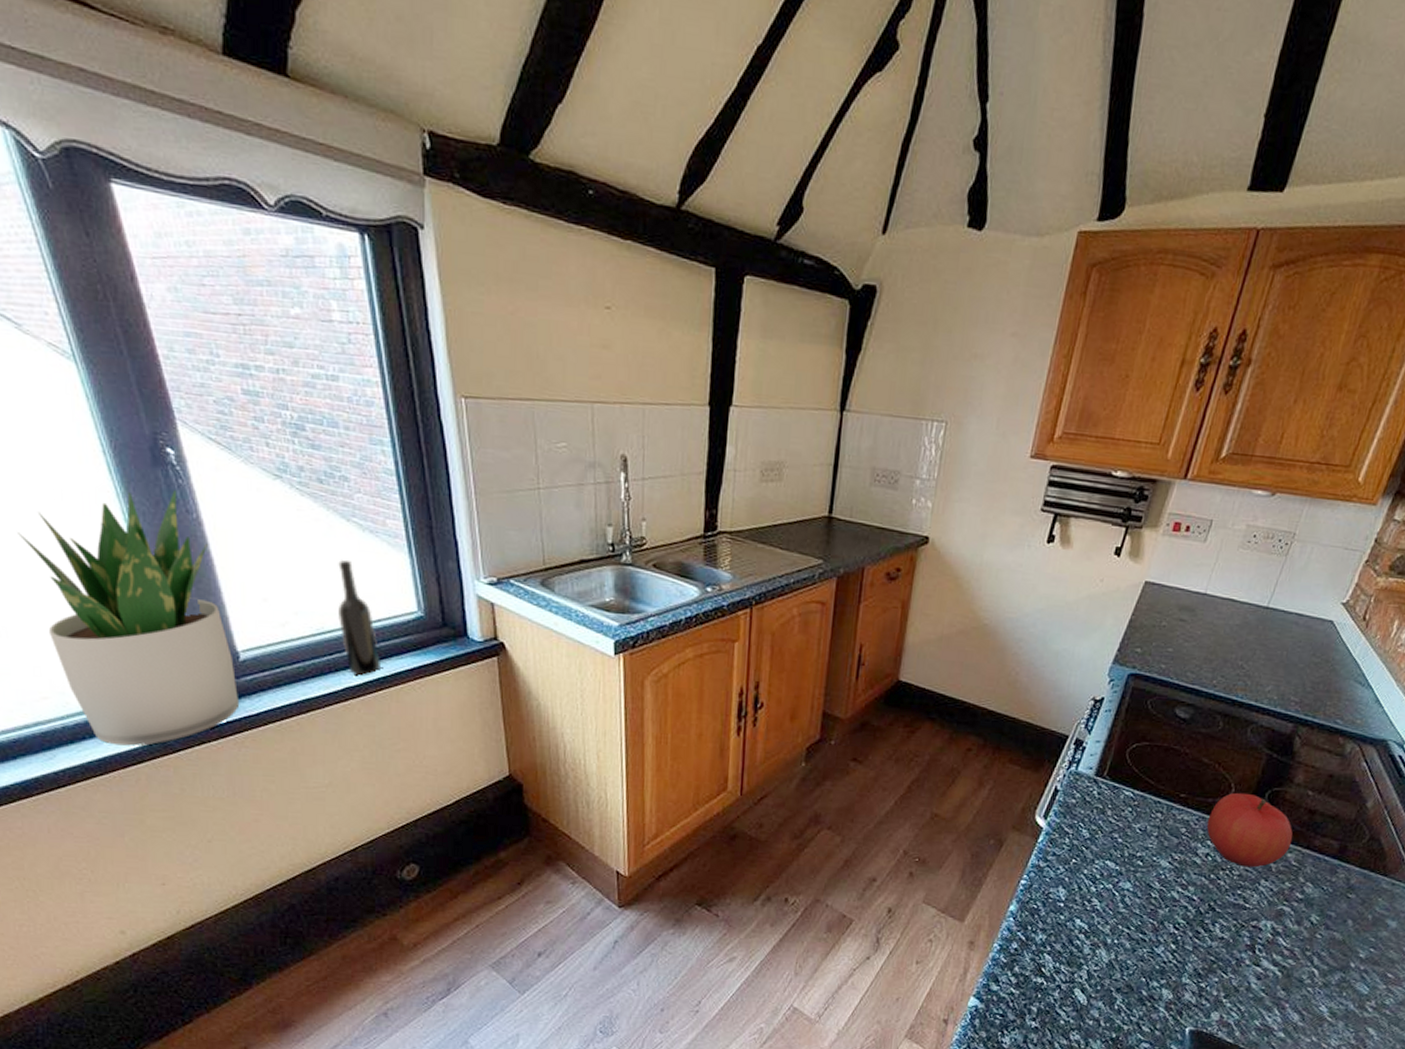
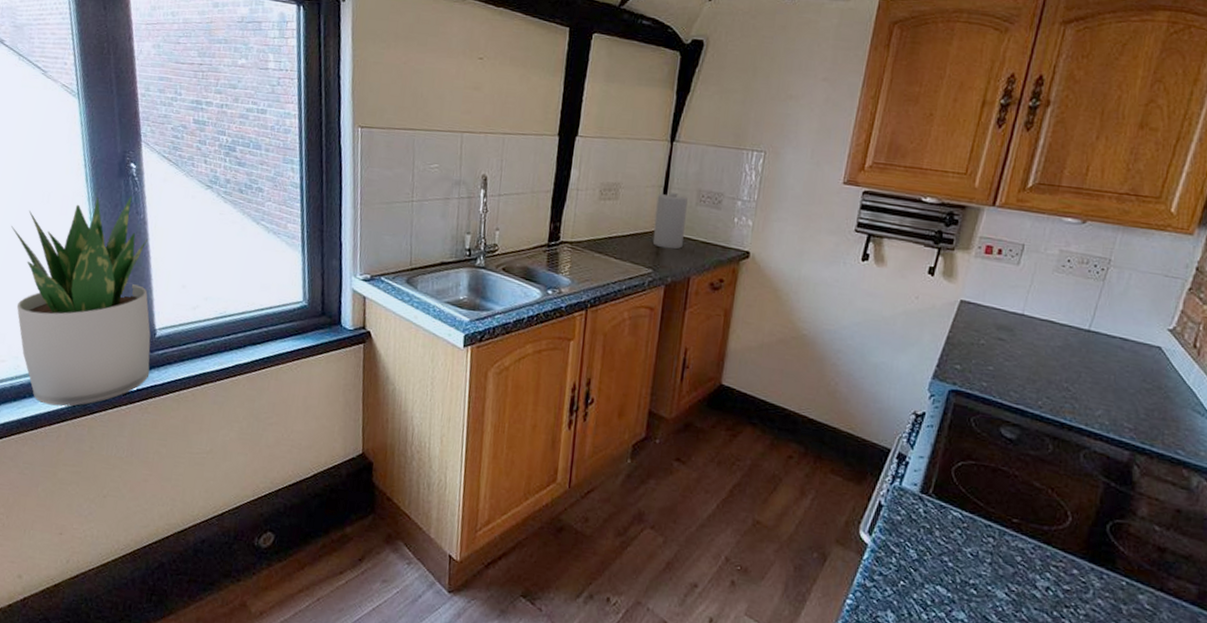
bottle: present [338,560,380,677] -> none [238,256,267,356]
paper towel holder: none [822,471,861,537] -> present [652,192,688,250]
fruit: present [1206,792,1293,868] -> none [1044,521,1143,608]

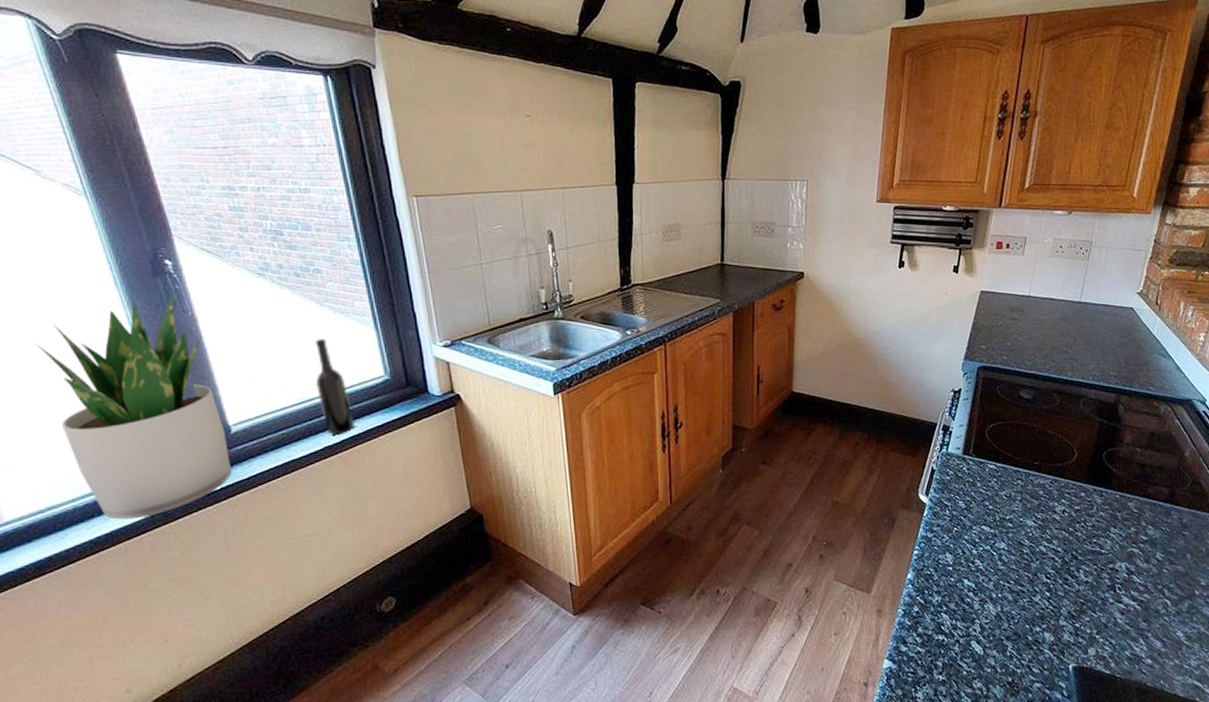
bottle: none [238,256,267,356] -> present [315,339,354,436]
paper towel holder: present [652,192,688,250] -> none [716,227,744,279]

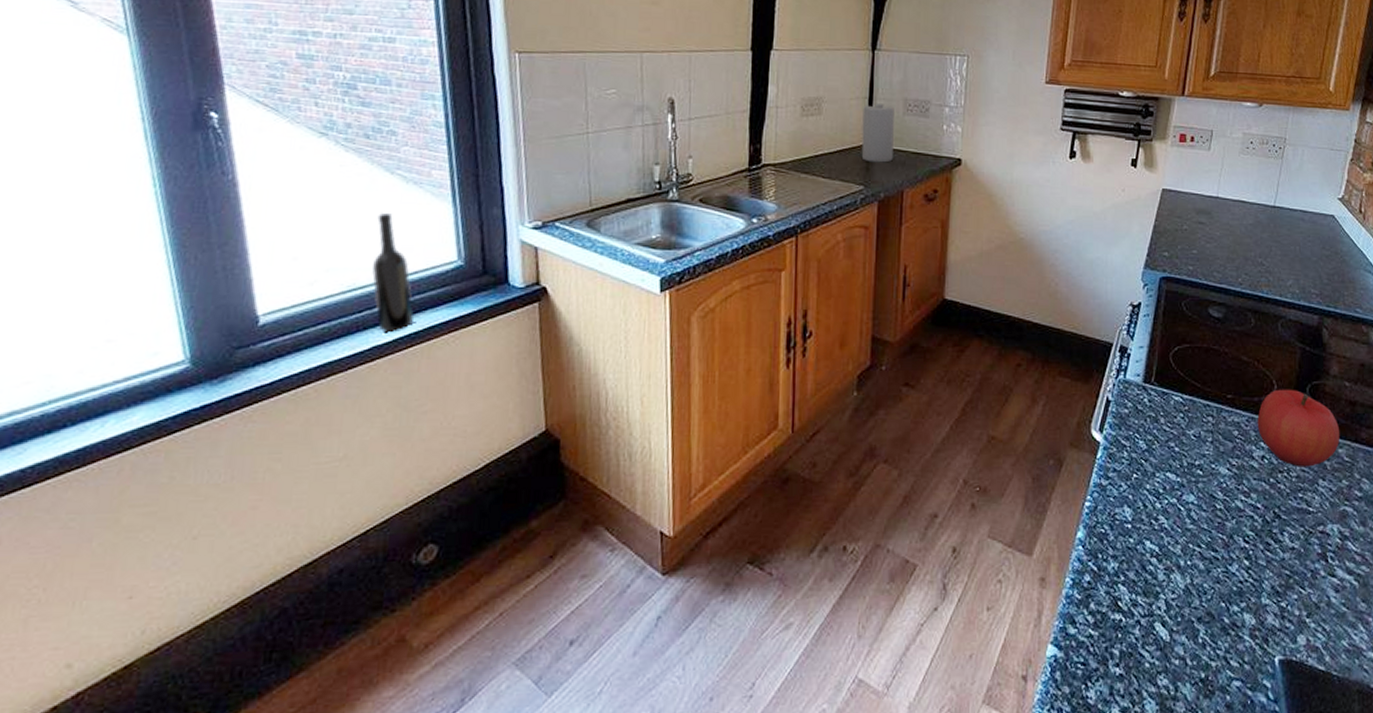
planter: present [35,294,232,520] -> none [32,153,253,431]
paper towel holder: none [716,227,744,279] -> present [861,104,894,163]
fruit: none [1059,455,1131,518] -> present [1257,389,1340,467]

